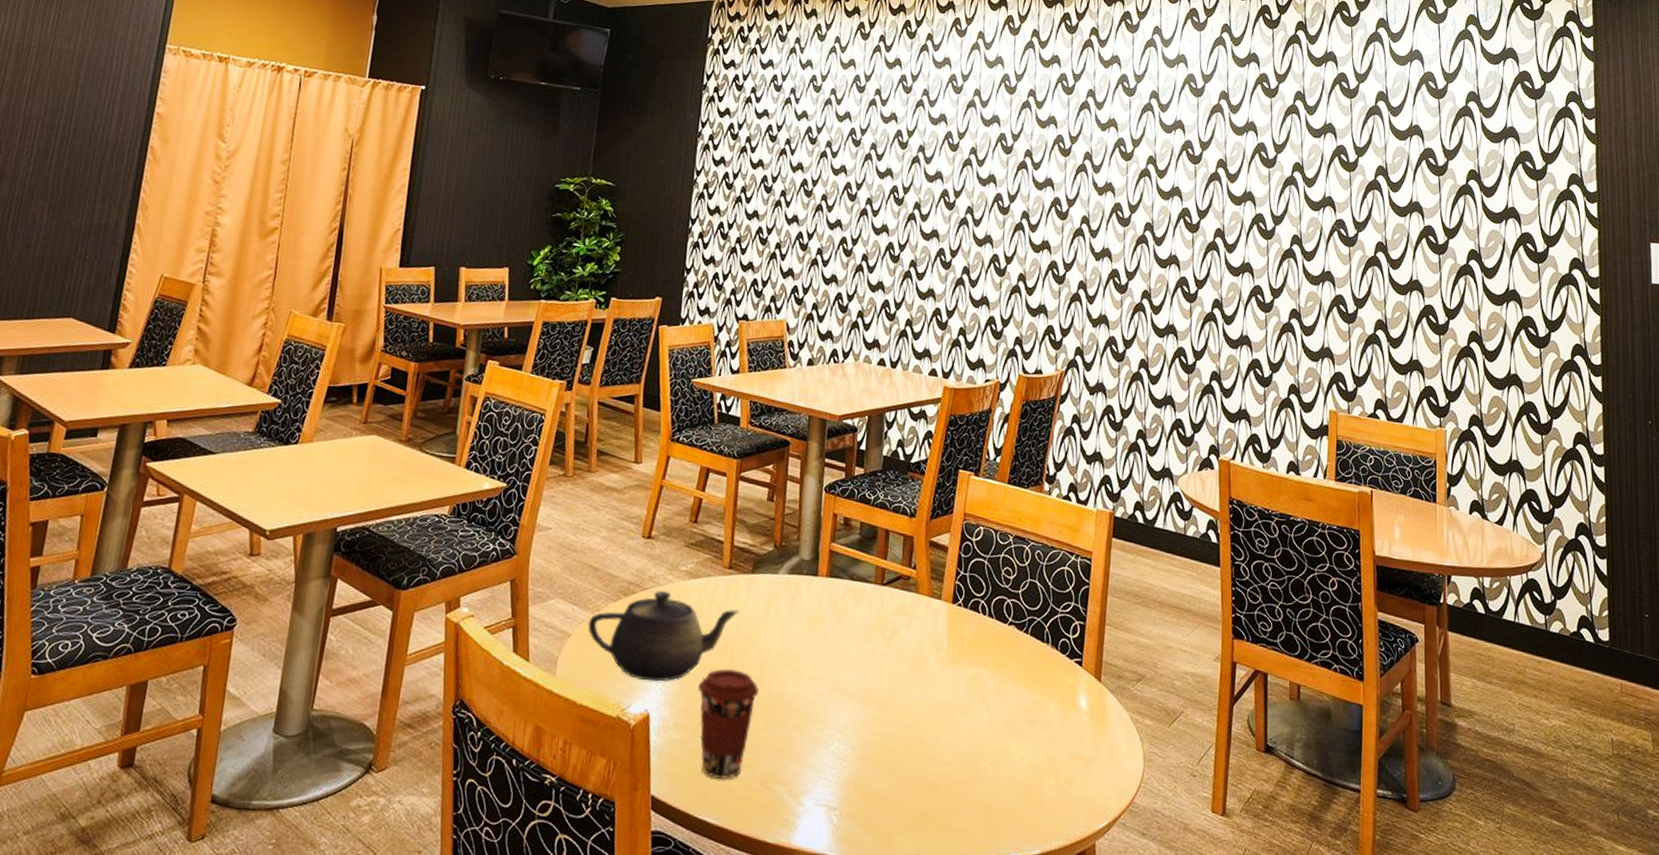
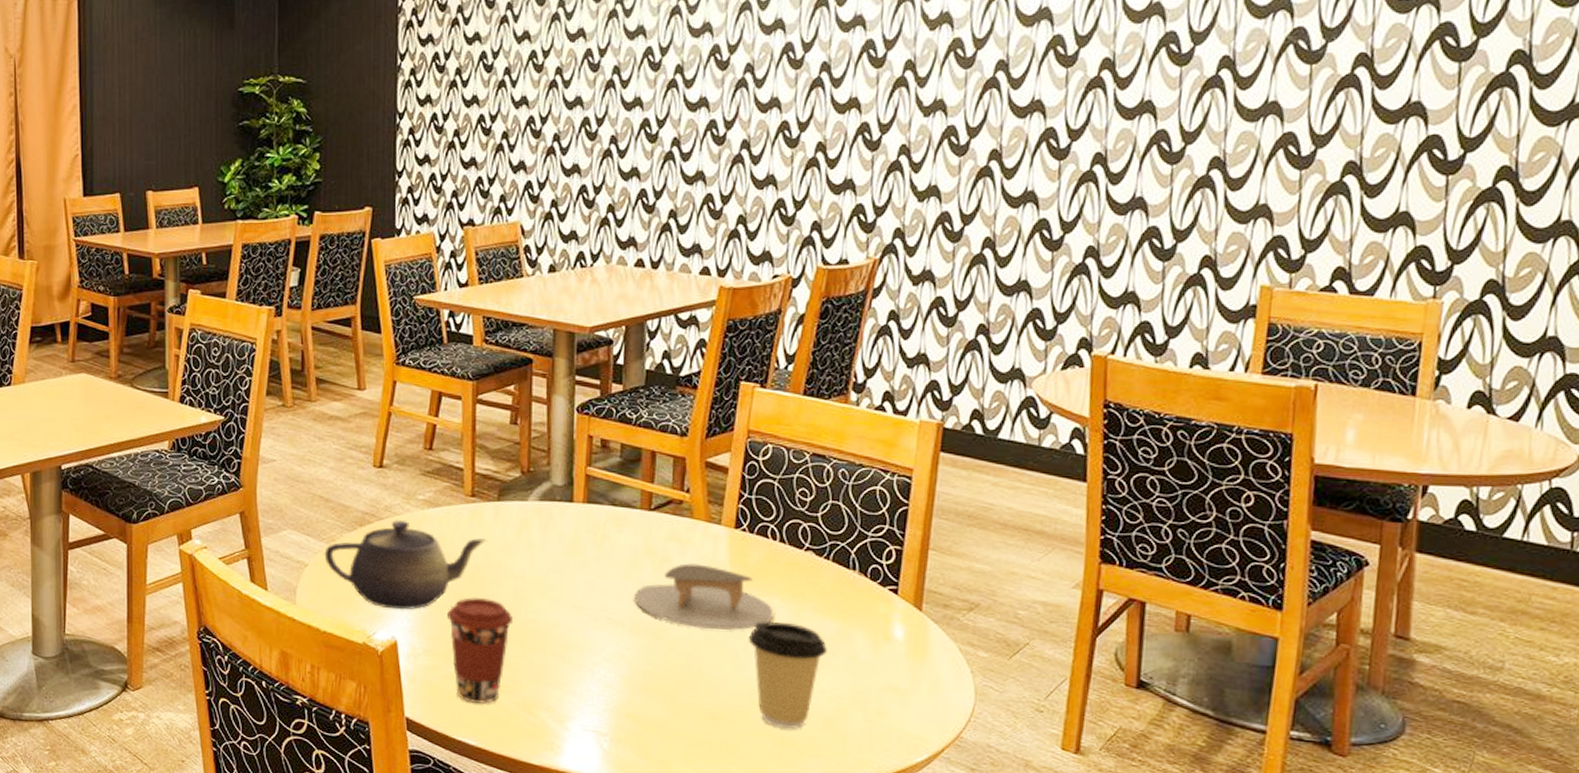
napkin holder: none [866,636,983,702] -> present [633,563,774,631]
coffee cup: none [961,692,1026,799] -> present [748,622,827,730]

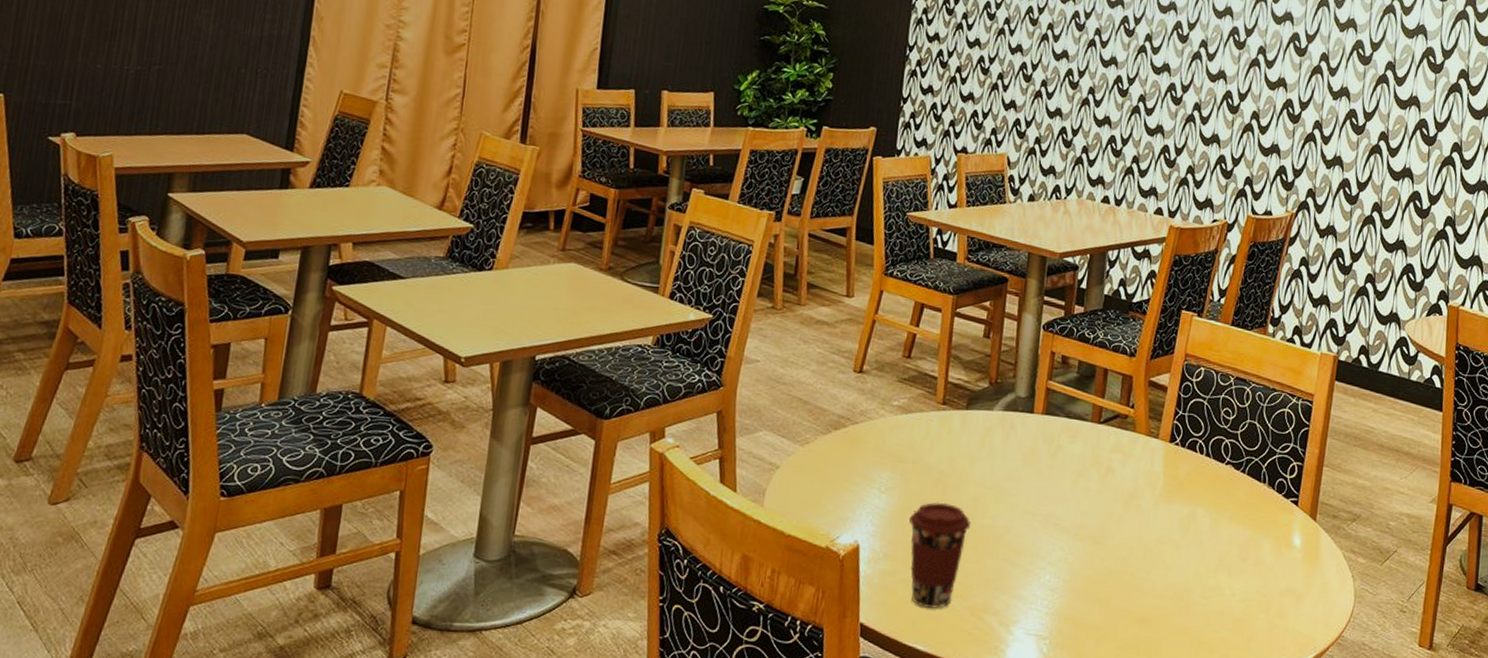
teapot: present [324,519,487,610] -> none [796,424,953,514]
napkin holder: present [633,563,774,631] -> none [1079,474,1198,538]
coffee cup: present [748,622,827,730] -> none [1175,529,1240,631]

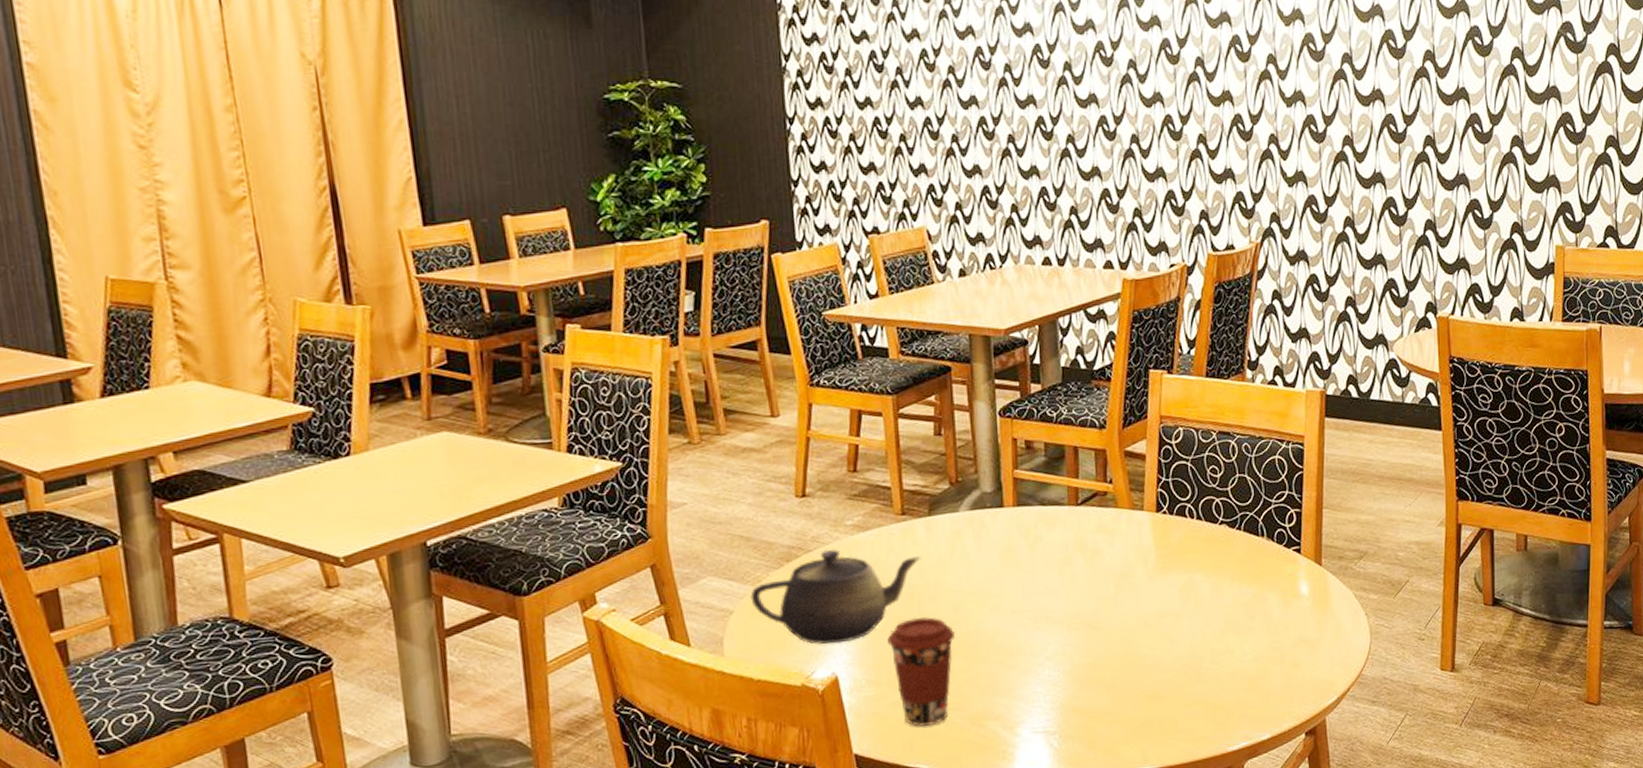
teapot: none [796,424,953,514] -> present [750,548,922,644]

